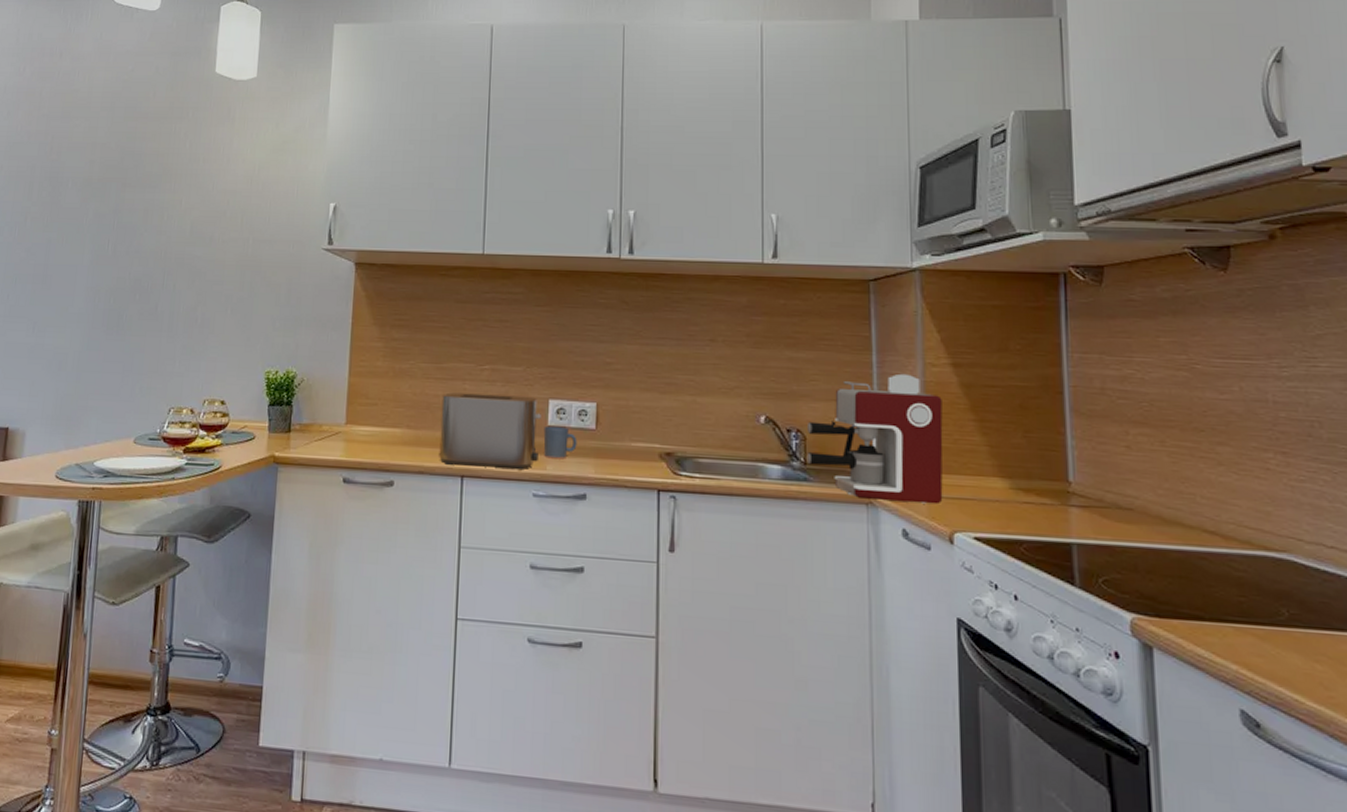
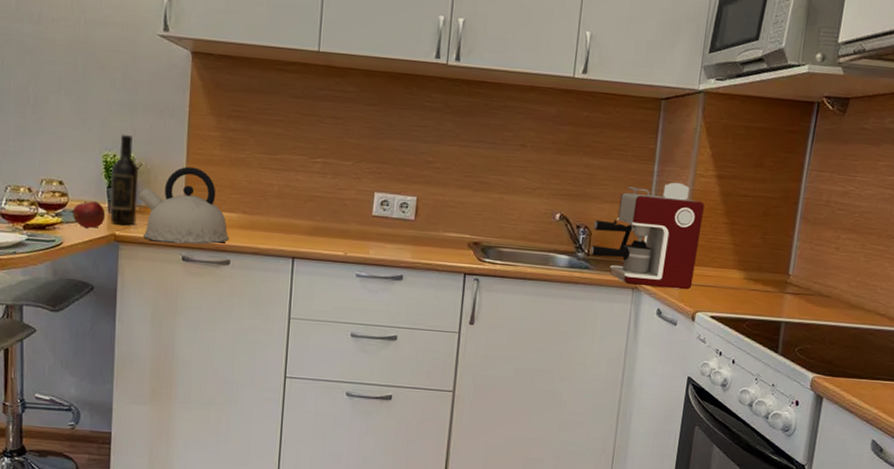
fruit: none [232,420,266,450] -> present [72,200,106,228]
wine bottle: none [269,350,301,446] -> present [110,135,139,226]
kettle: none [299,380,393,465] -> present [138,166,230,245]
toaster: present [439,392,541,471] -> none [272,182,367,254]
mug: present [543,425,577,460] -> none [368,215,398,246]

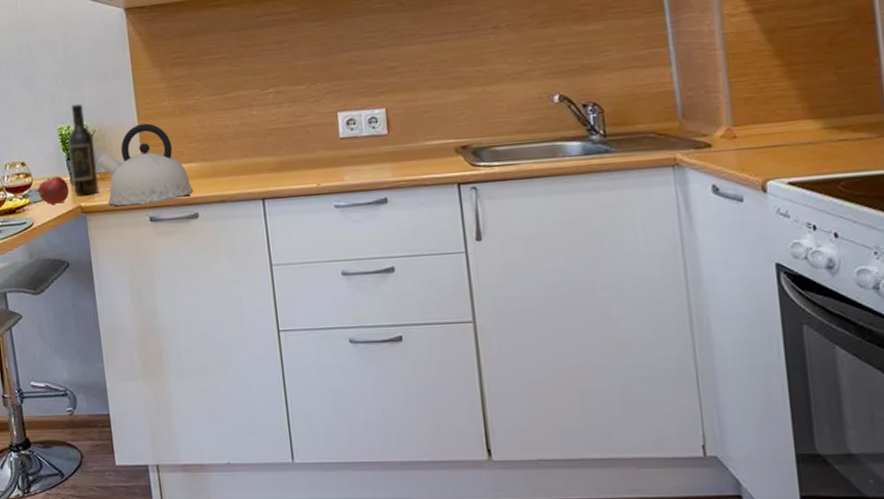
coffee maker: present [589,182,705,290] -> none [604,29,753,163]

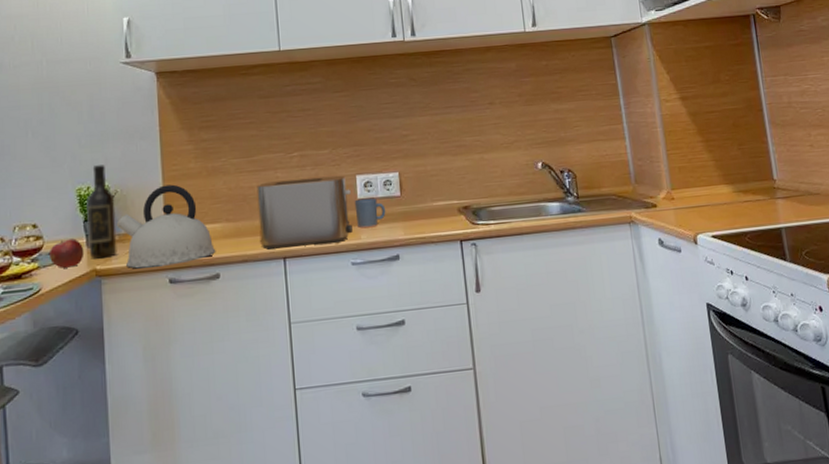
toaster: none [231,112,335,190] -> present [256,175,353,250]
mug: none [336,136,372,170] -> present [354,197,386,229]

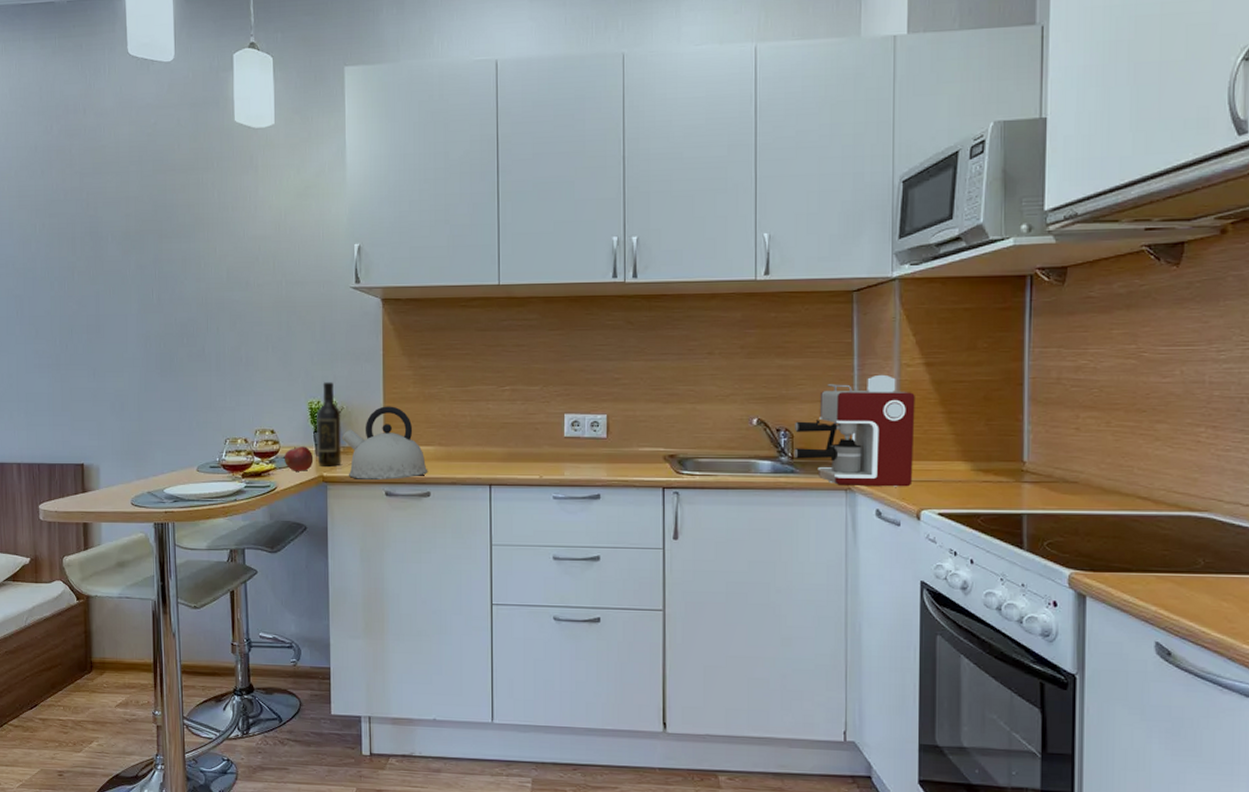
toaster: present [256,175,353,250] -> none [468,412,558,477]
mug: present [354,197,386,229] -> none [560,437,591,466]
coffee maker: none [576,110,686,220] -> present [793,374,915,487]

